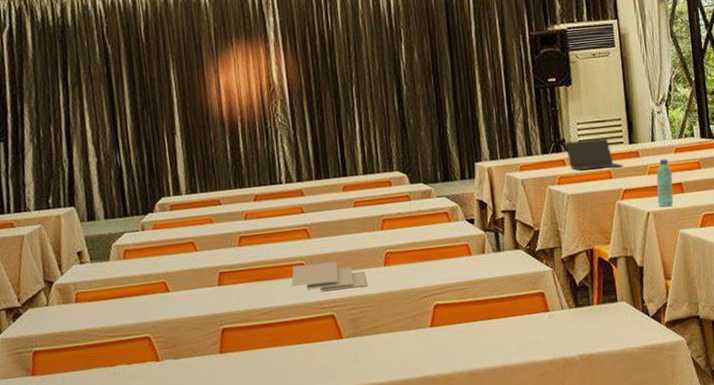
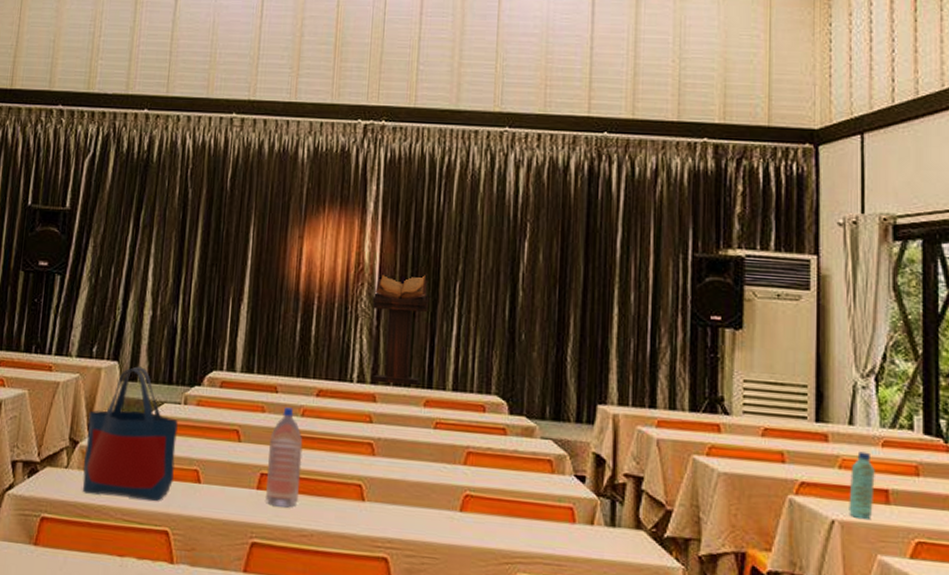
tote bag: none [57,207,145,322] -> present [82,366,178,501]
water bottle: none [221,214,254,296] -> present [266,407,303,507]
lectern: none [286,84,337,180] -> present [371,273,430,386]
papers: present [291,261,368,292] -> none [342,485,436,532]
laptop: present [565,139,624,171] -> none [724,402,804,451]

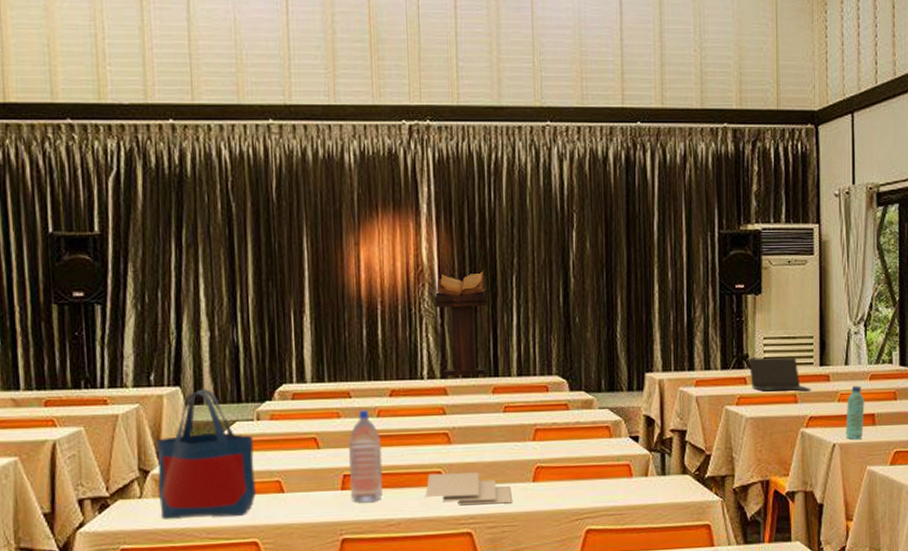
papers: none [342,485,436,532] -> present [425,472,513,506]
laptop: none [724,402,804,451] -> present [749,357,812,392]

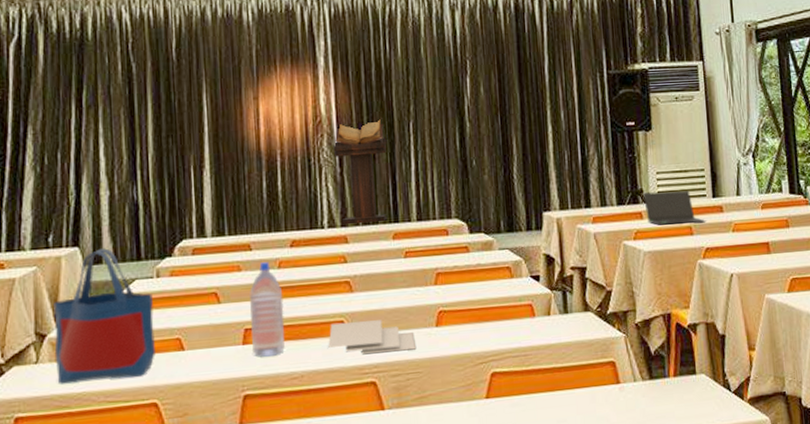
water bottle: present [846,386,865,441] -> none [741,215,760,270]

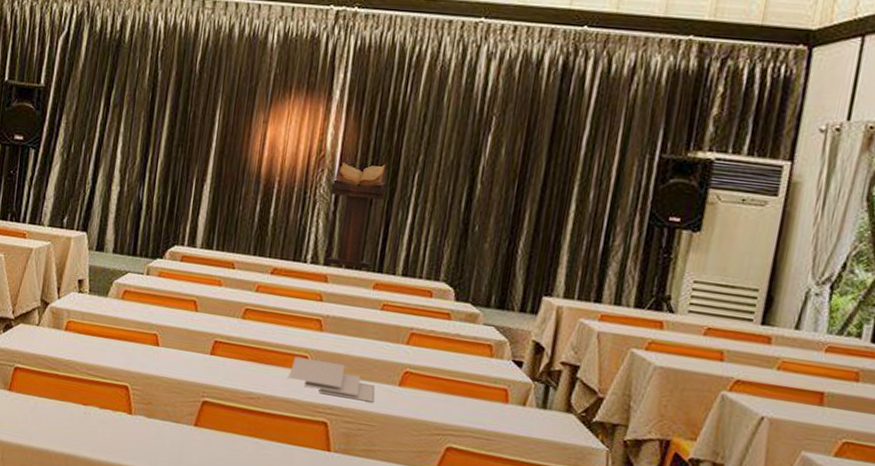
tote bag: present [53,248,155,383] -> none [52,238,140,359]
water bottle: present [250,262,285,357] -> none [218,282,256,372]
laptop: present [643,190,706,225] -> none [668,301,745,351]

